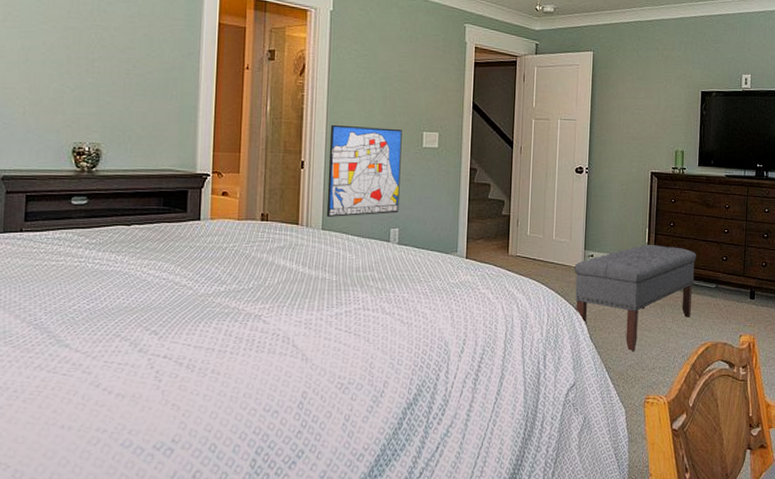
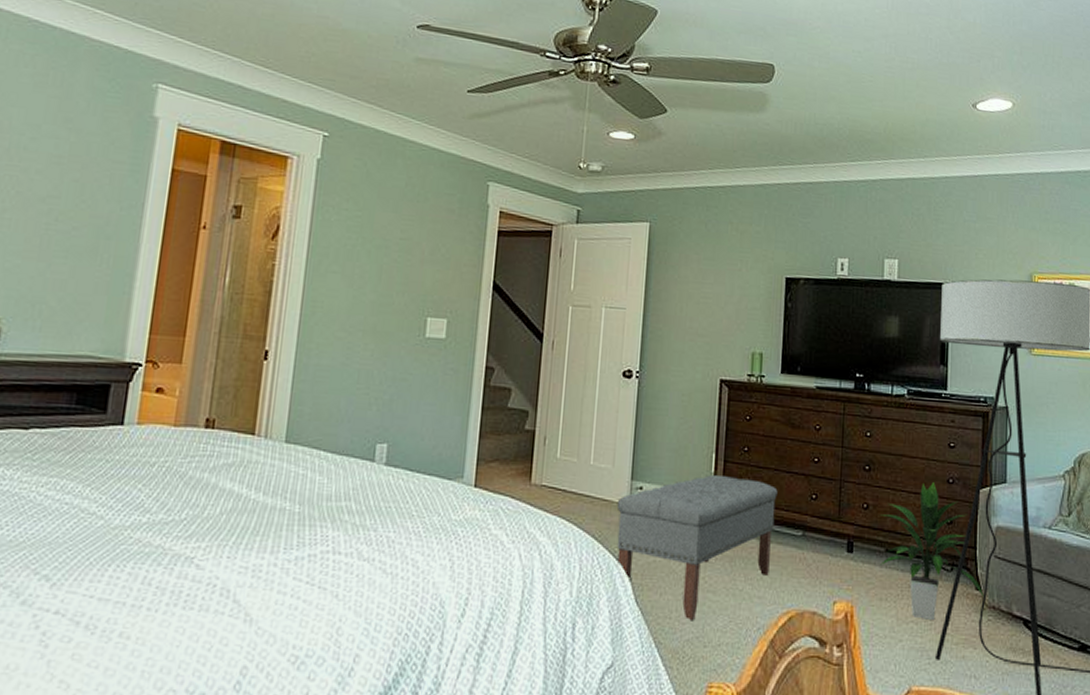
wall art: present [326,124,402,217] -> none [292,303,400,426]

